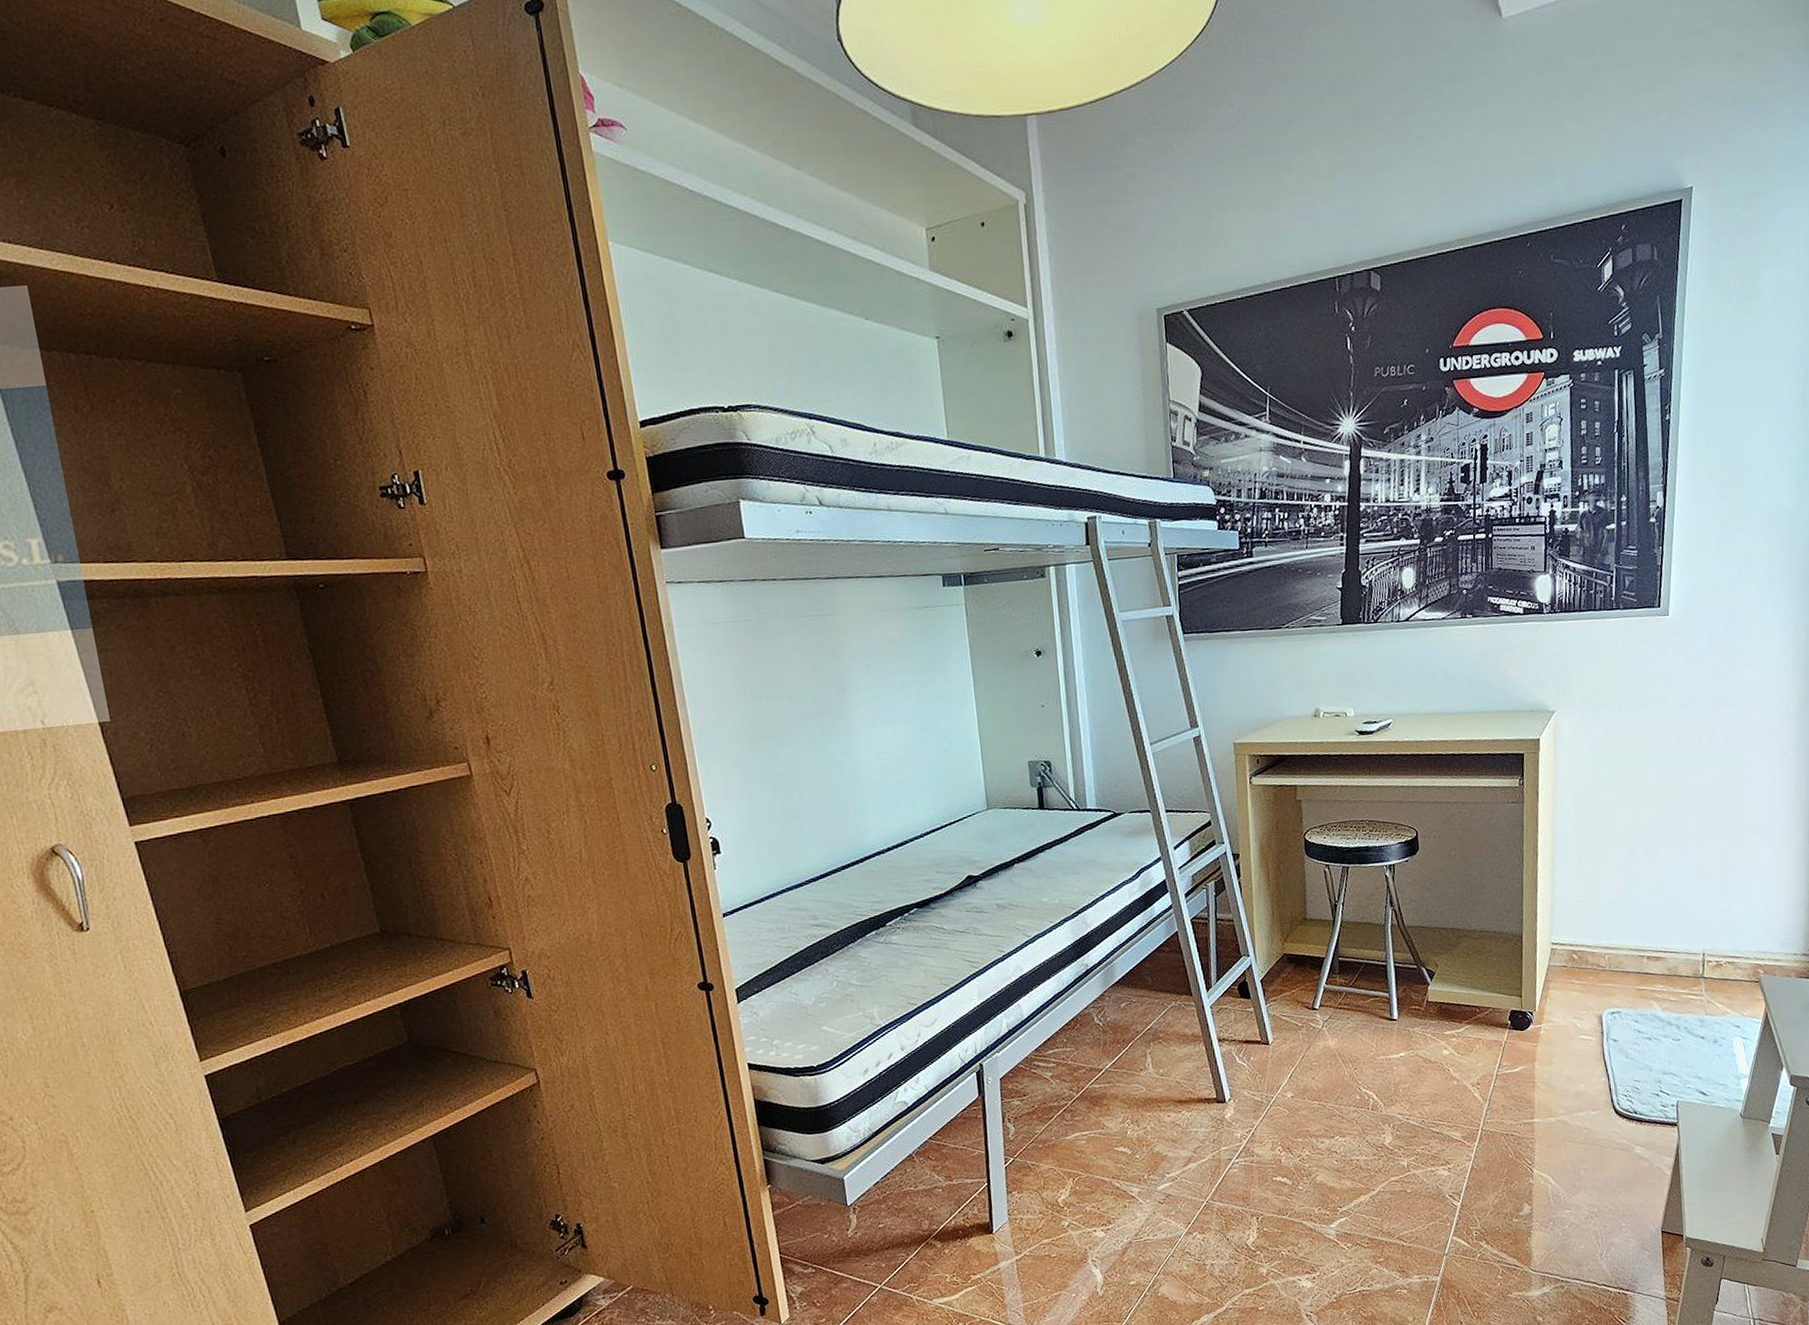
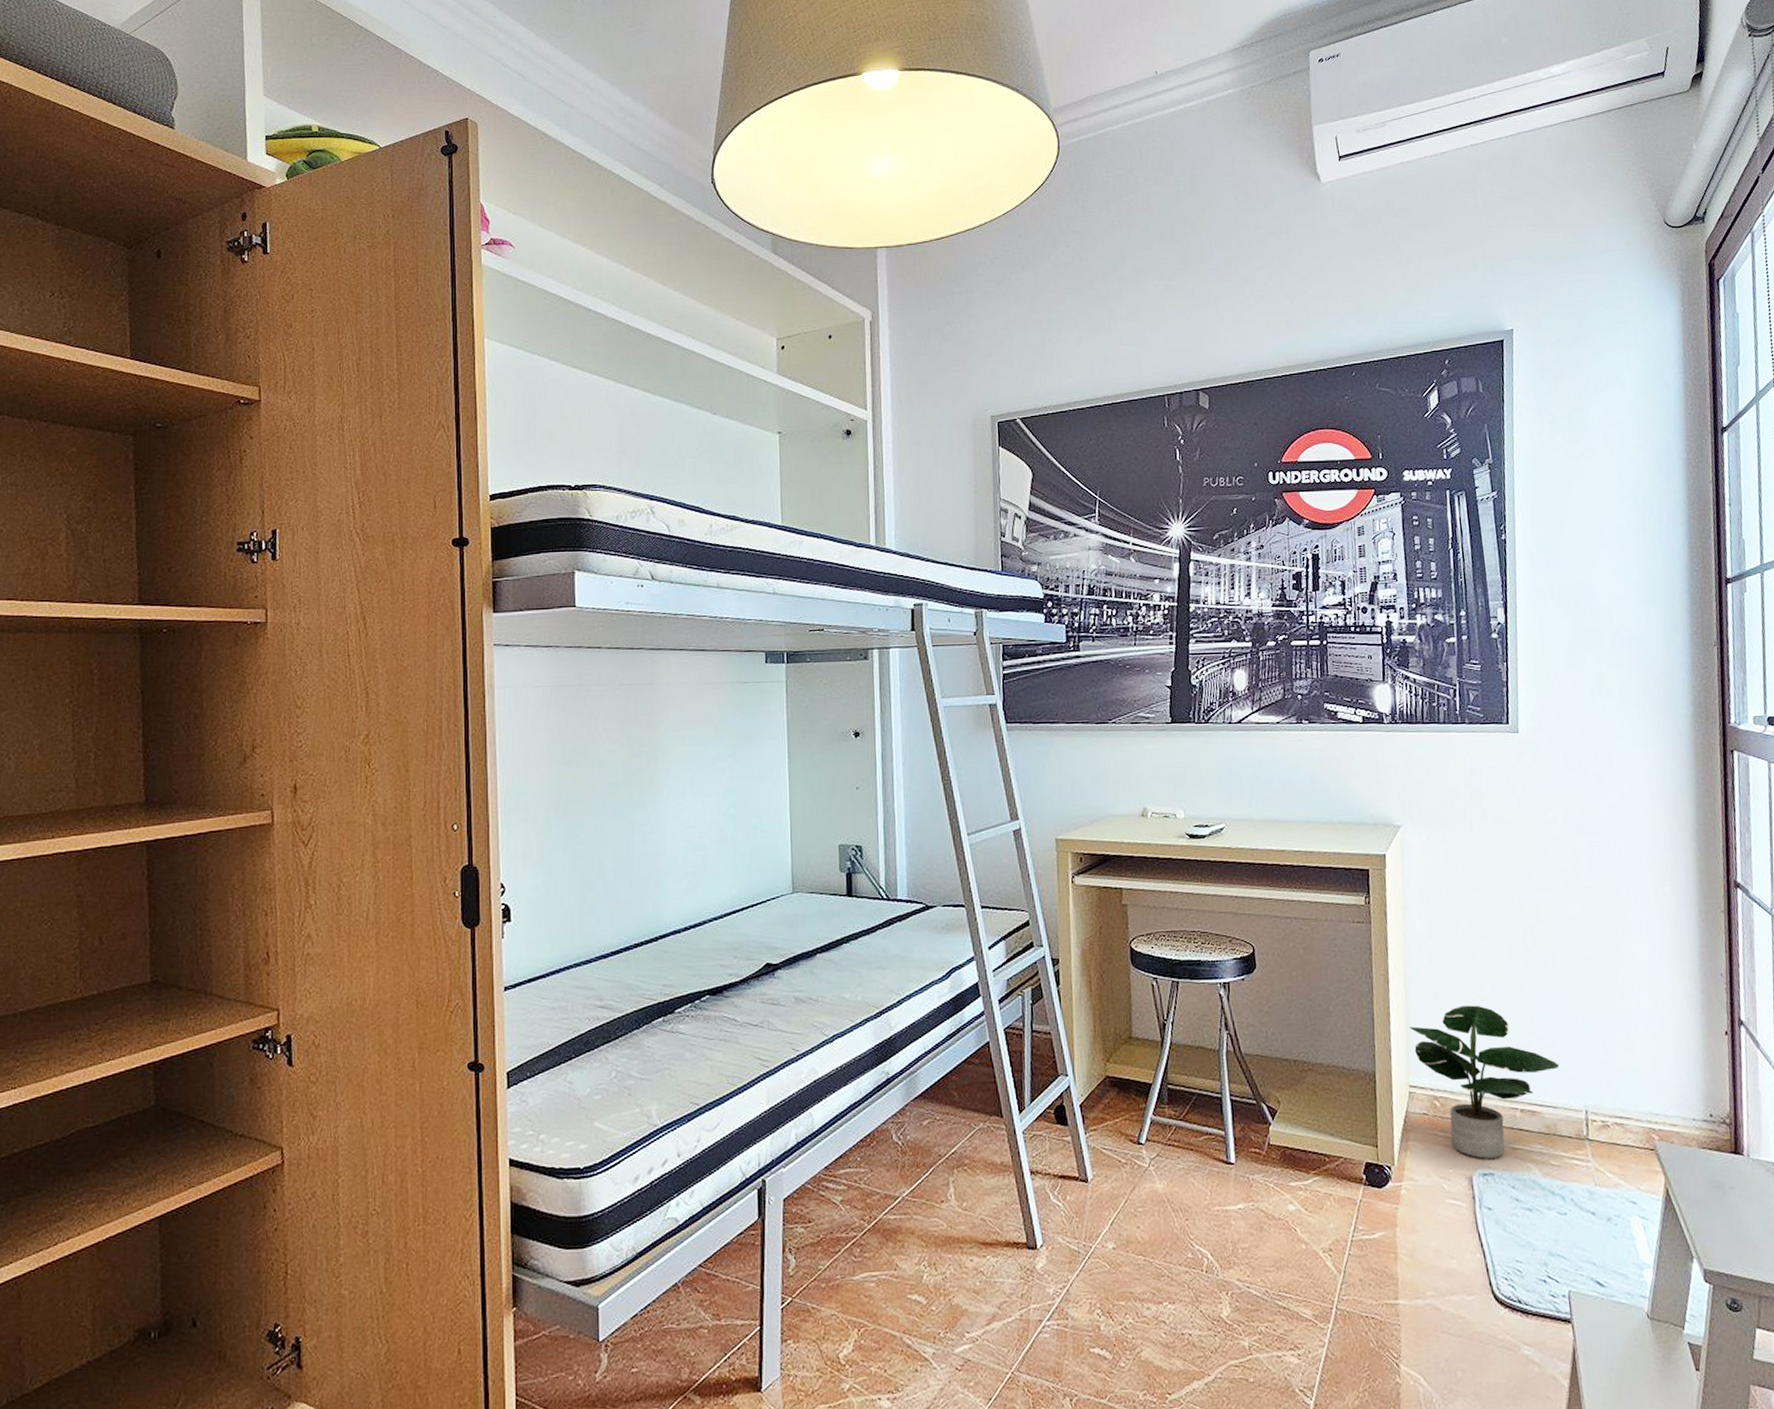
potted plant: none [1554,869,1684,1000] -> present [1409,1005,1560,1159]

